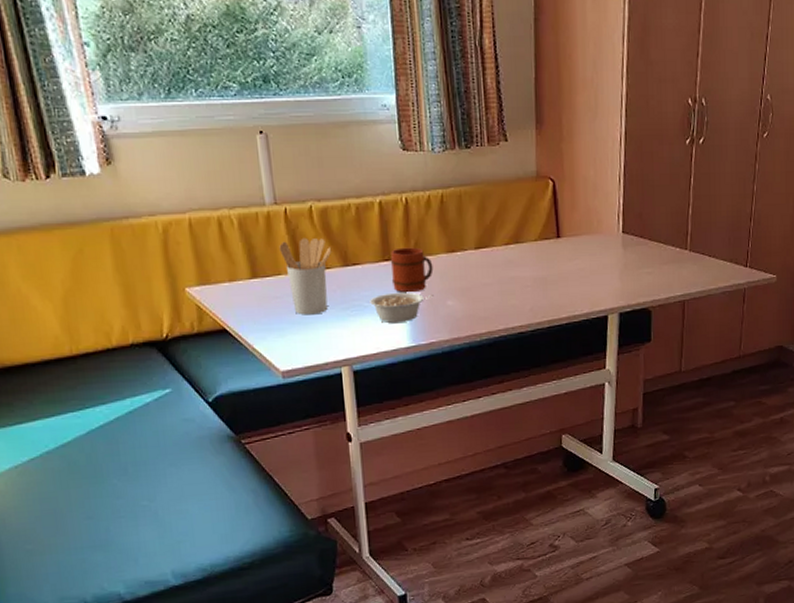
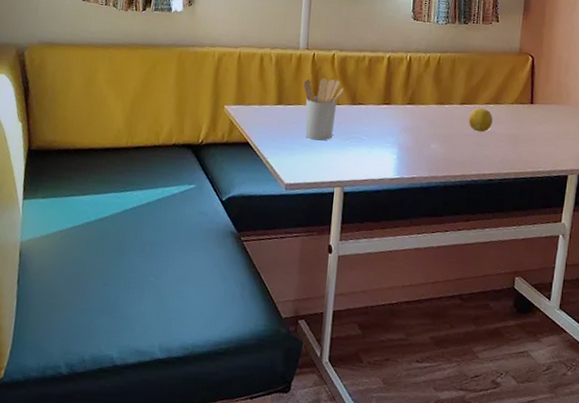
legume: present [370,292,434,323] -> none [367,131,421,157]
mug: present [390,247,434,293] -> none [388,95,424,133]
fruit: none [486,250,516,279] -> present [468,107,493,132]

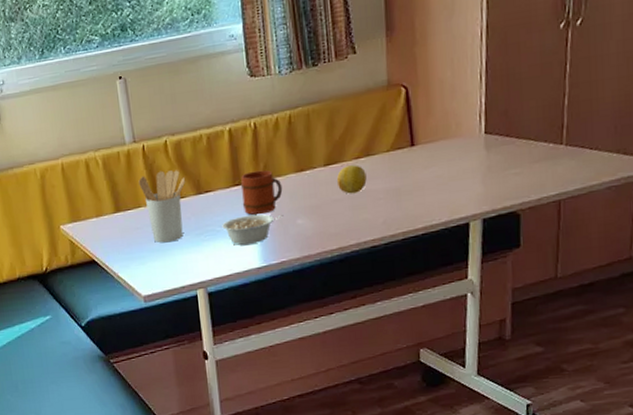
legume: none [367,131,421,157] -> present [222,214,284,245]
mug: none [388,95,424,133] -> present [240,170,283,215]

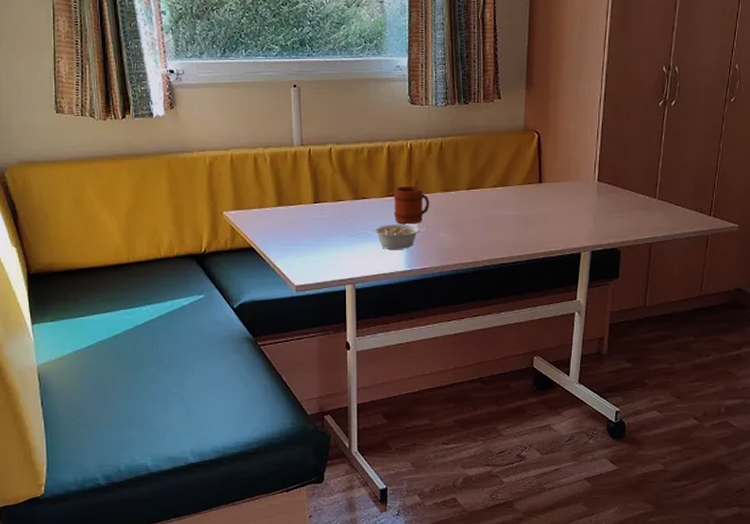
utensil holder: present [138,170,186,243] -> none [302,174,345,239]
fruit: present [336,164,367,194] -> none [476,191,501,217]

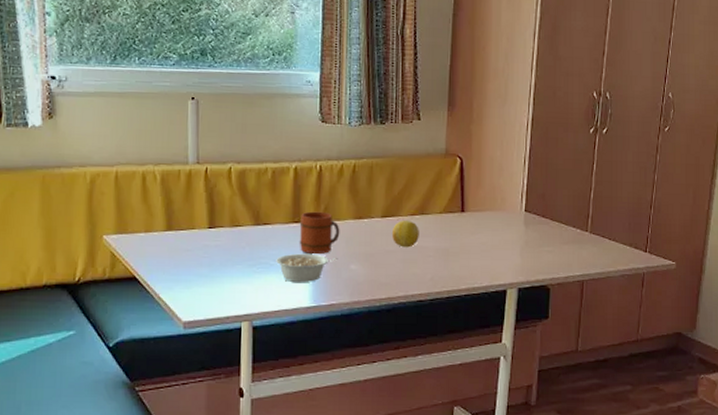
fruit: none [476,191,501,217] -> present [391,219,419,248]

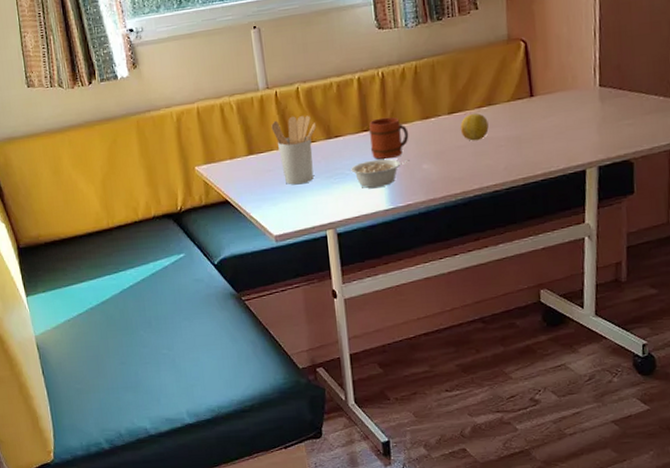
utensil holder: none [196,196,246,269] -> present [271,115,317,185]

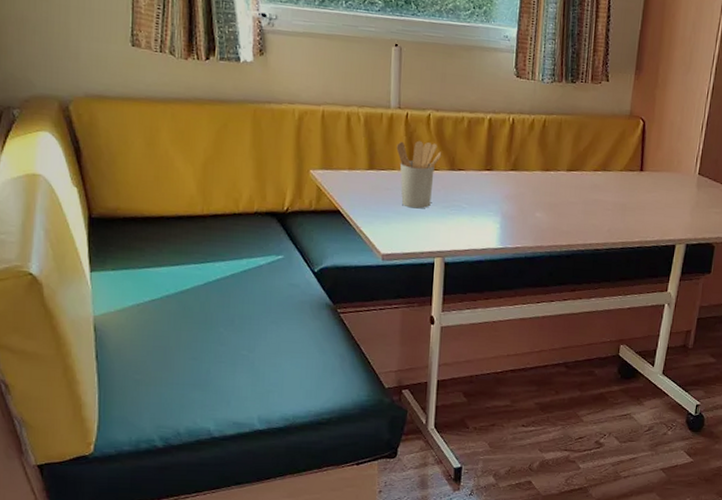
legume: present [351,158,410,188] -> none [468,198,525,226]
mug: present [368,117,409,160] -> none [490,160,528,201]
fruit: present [460,113,489,141] -> none [575,174,601,201]

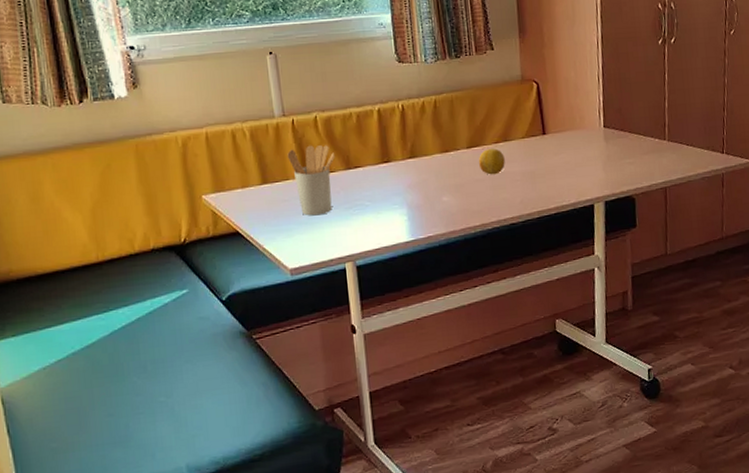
fruit: none [575,174,601,201] -> present [478,148,505,175]

